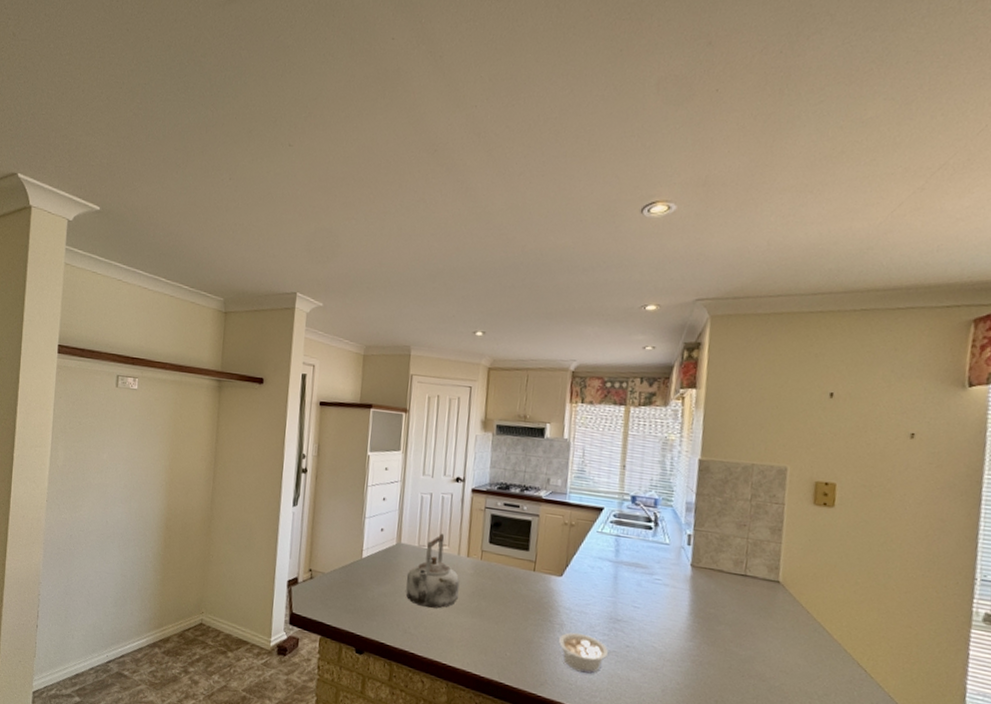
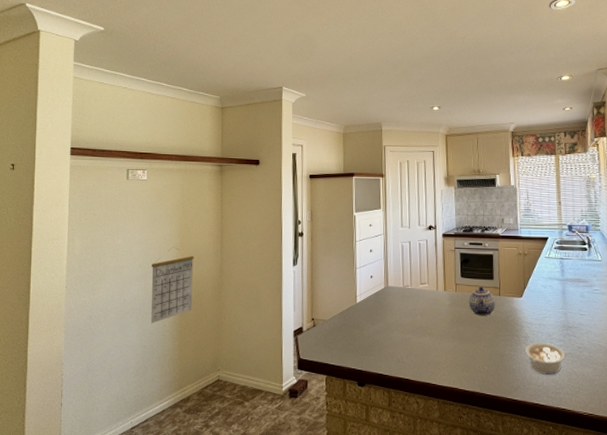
calendar: none [133,468,184,553] -> present [150,246,195,324]
kettle: present [405,533,460,609] -> none [395,274,440,339]
teapot: none [495,557,529,593] -> present [468,286,495,316]

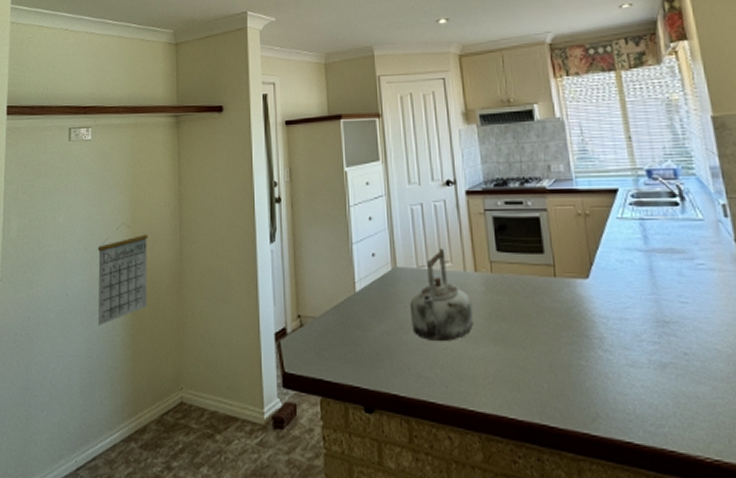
kettle: none [395,274,440,339] -> present [409,248,473,342]
teapot: present [468,286,495,316] -> none [510,264,551,307]
legume: present [524,342,566,375] -> none [601,345,666,396]

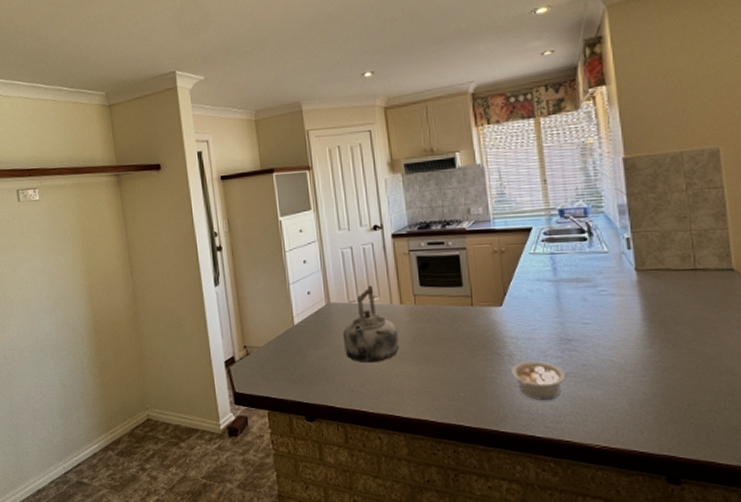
calendar: present [97,222,148,326] -> none [58,273,109,361]
legume: none [601,345,666,396] -> present [510,360,566,400]

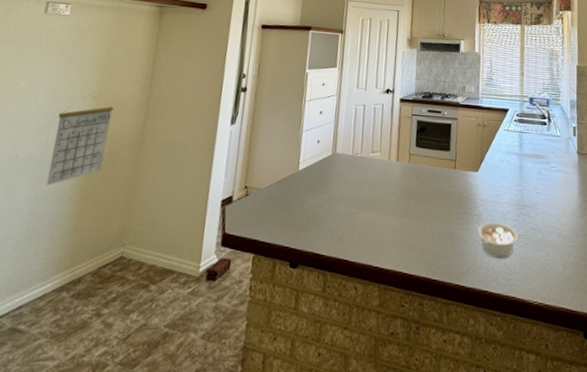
calendar: none [58,273,109,361] -> present [46,94,114,186]
kettle: present [342,285,399,363] -> none [340,141,390,214]

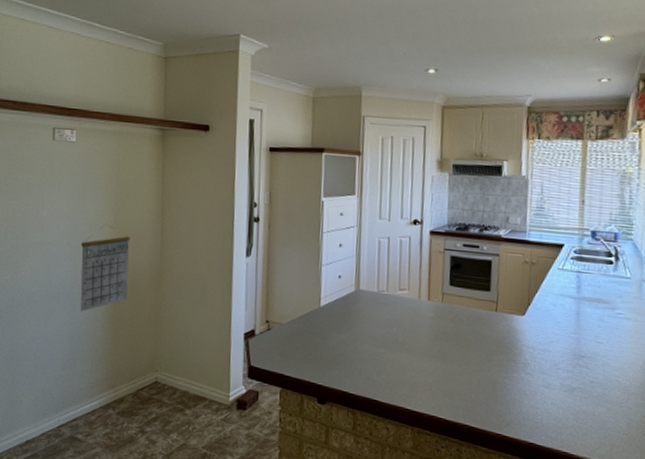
legume: present [477,221,519,258] -> none [522,371,574,411]

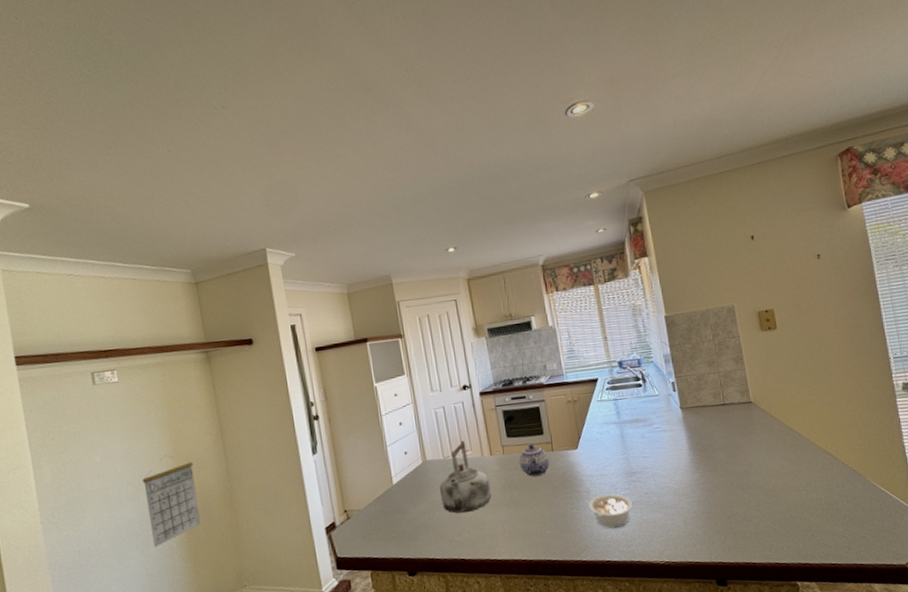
kettle: none [366,277,421,355] -> present [439,440,491,514]
teapot: none [457,298,491,334] -> present [519,444,550,477]
legume: none [522,371,574,411] -> present [588,494,633,529]

